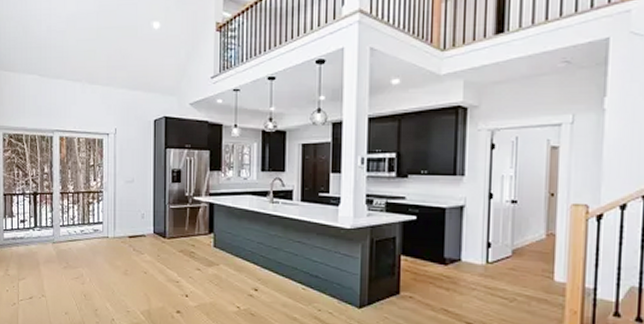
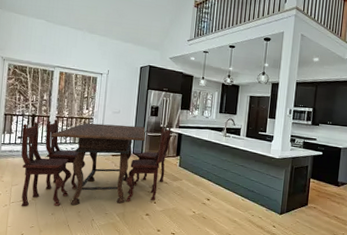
dining table: none [24,196,200,306] -> present [21,119,172,207]

